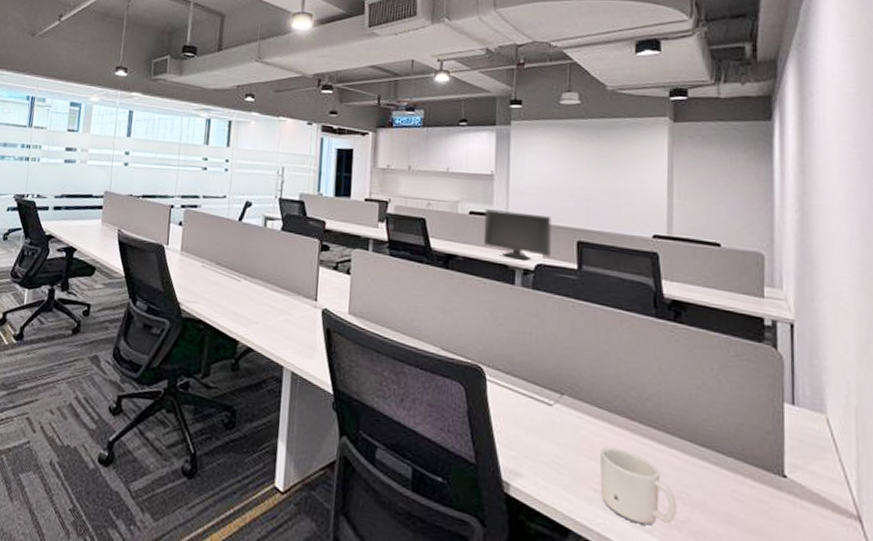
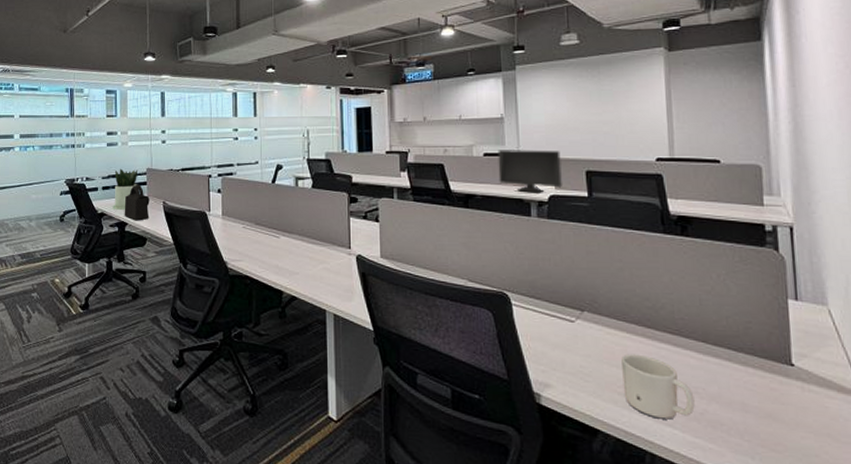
planter: none [62,188,95,234] -> present [113,168,138,210]
handbag: none [74,207,104,248] -> present [124,184,150,221]

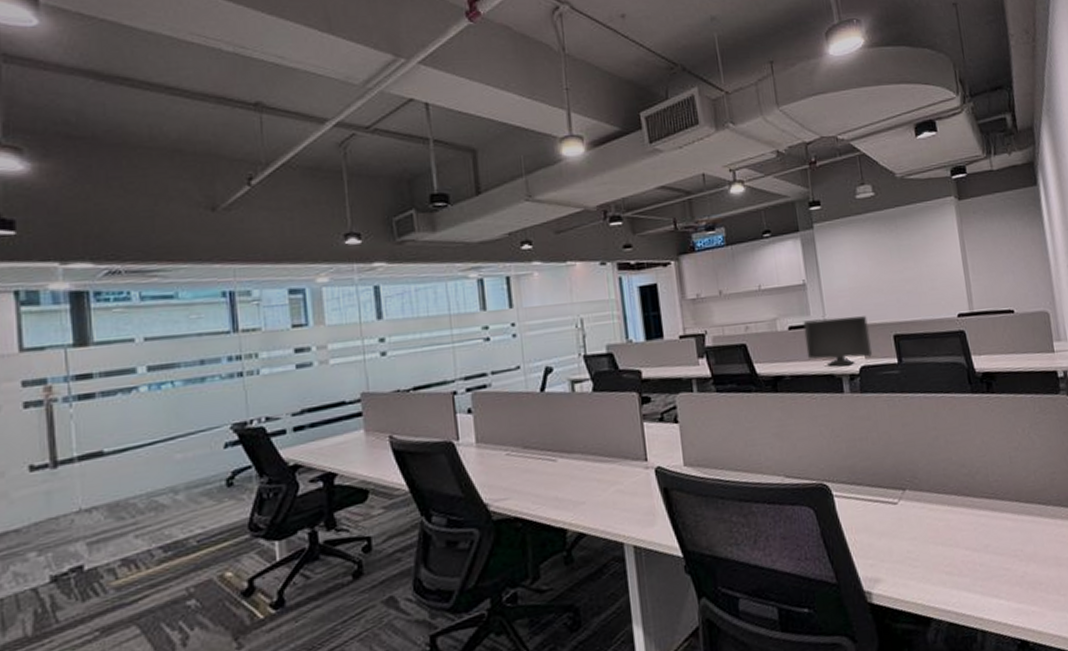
planter: present [113,168,138,210] -> none [312,396,348,457]
handbag: present [124,184,150,221] -> none [329,416,370,469]
mug: present [621,354,695,420] -> none [945,526,1016,592]

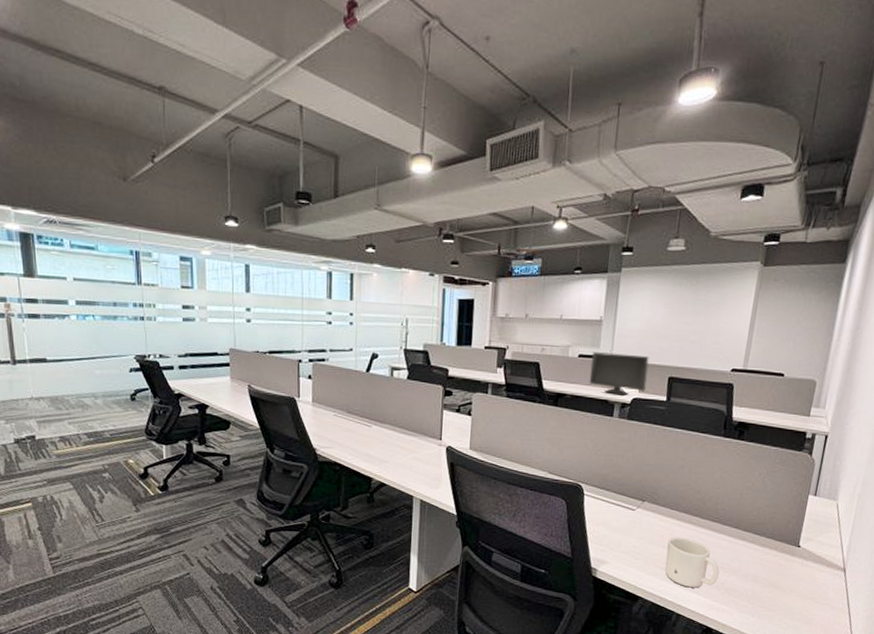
mug: none [945,526,1016,592] -> present [665,537,720,588]

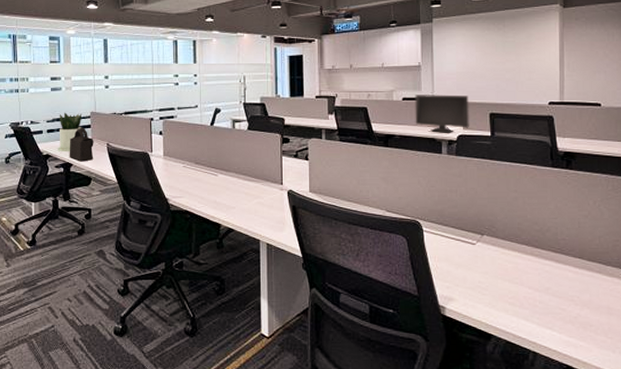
planter: none [191,347,220,391] -> present [58,112,83,151]
handbag: none [204,365,233,404] -> present [69,127,94,162]
mug: present [665,537,720,588] -> none [513,270,570,323]

